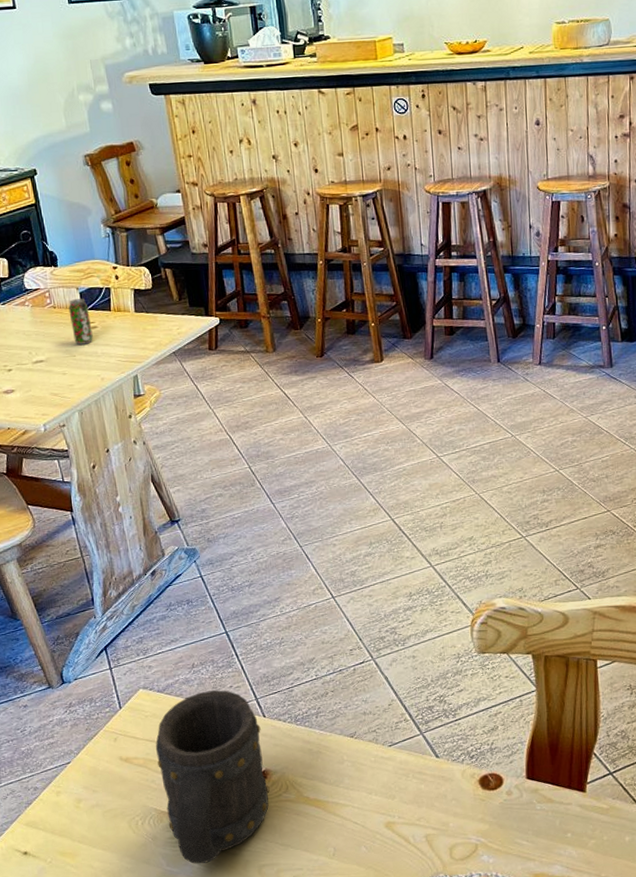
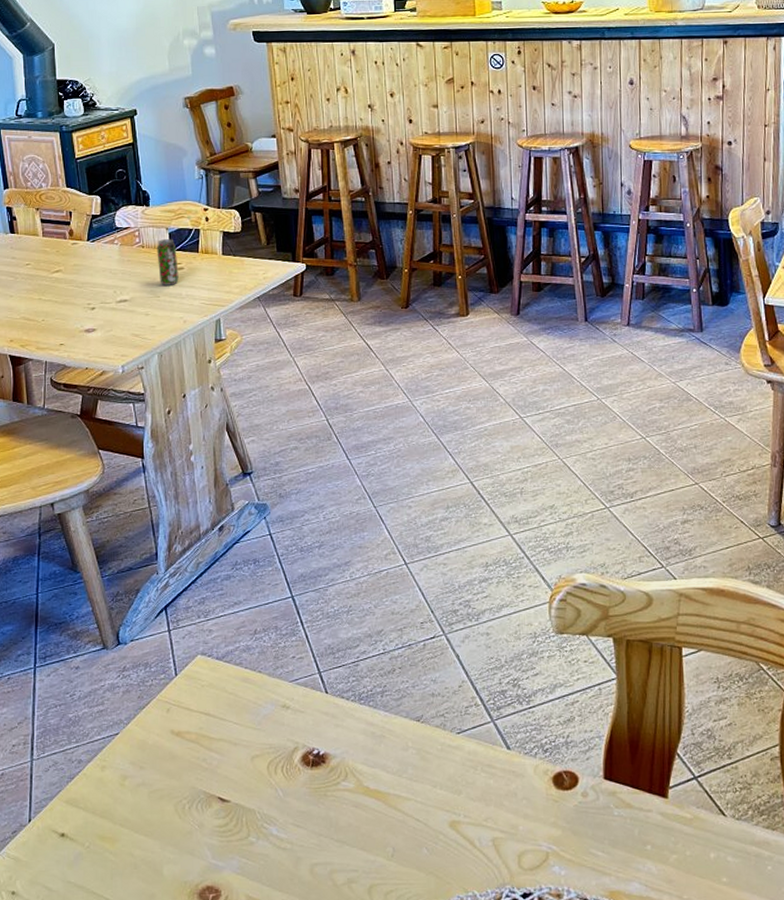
beer mug: present [155,690,270,864] -> none [209,660,328,859]

